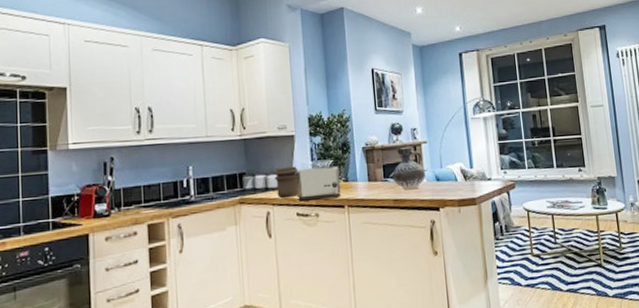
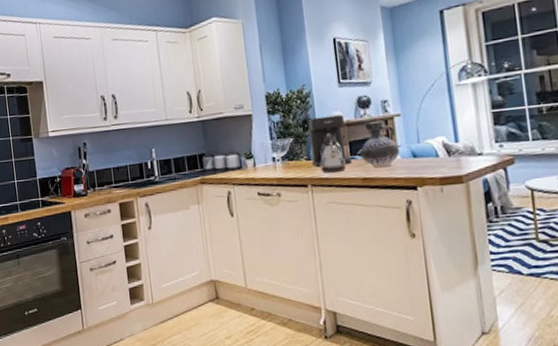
jar: present [274,166,299,199] -> none [233,145,259,178]
toaster: present [295,165,342,201] -> none [254,144,304,181]
coffee maker: none [346,139,386,188] -> present [308,114,353,167]
kettle: none [355,156,380,194] -> present [319,133,347,173]

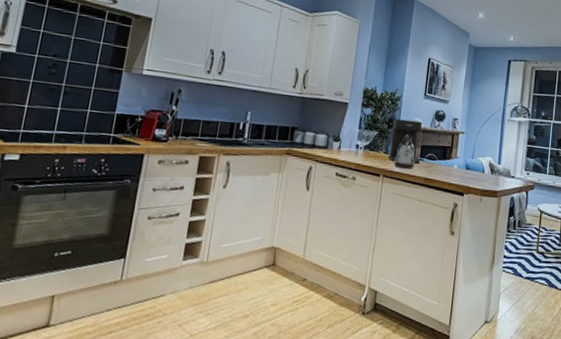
ceramic jug: present [360,120,400,168] -> none [428,133,458,173]

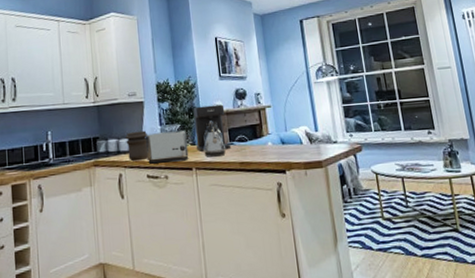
jar: none [322,129,345,158] -> present [125,130,149,161]
toaster: none [339,134,384,167] -> present [145,130,189,164]

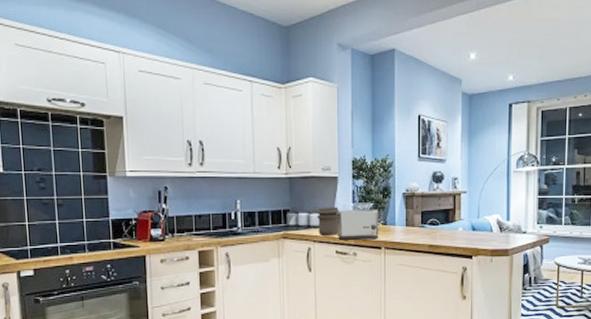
coffee maker: present [193,104,232,151] -> none [387,186,422,232]
kettle: present [202,121,227,157] -> none [393,202,417,238]

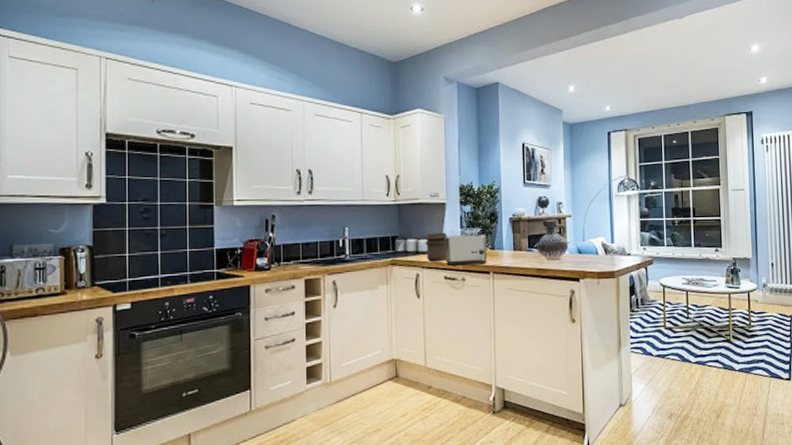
ceramic jug: none [430,195,463,237] -> present [537,219,569,261]

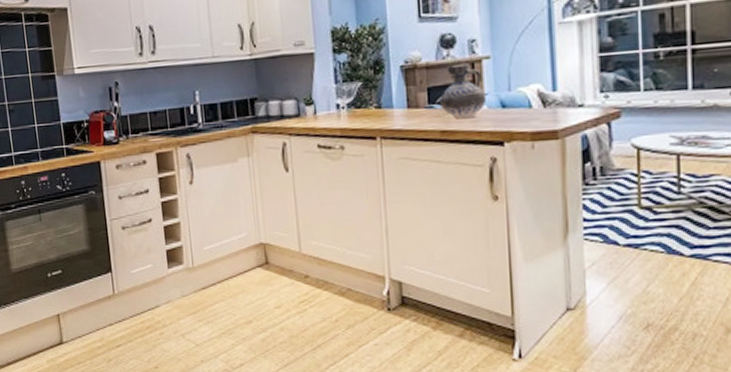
jar: present [425,232,448,262] -> none [291,90,320,128]
toaster: present [444,234,489,266] -> none [315,89,374,131]

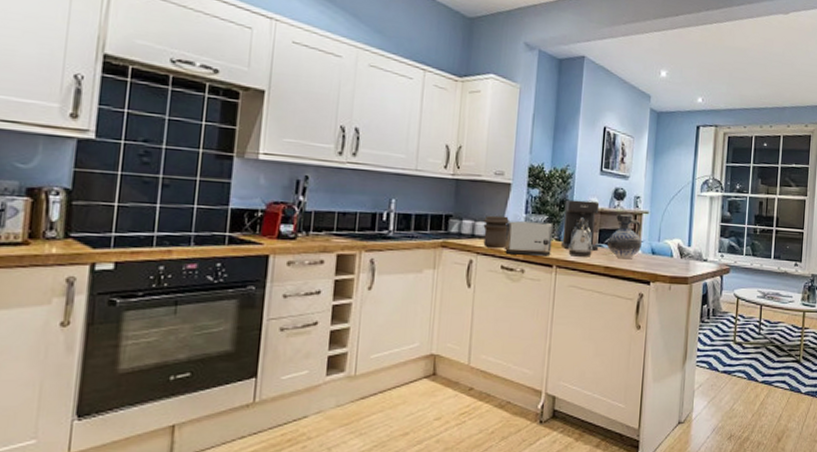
jar: none [291,90,320,128] -> present [483,215,509,249]
toaster: none [315,89,374,131] -> present [504,220,556,256]
coffee maker: none [380,55,430,116] -> present [560,199,600,252]
kettle: none [390,77,423,124] -> present [567,217,594,257]

